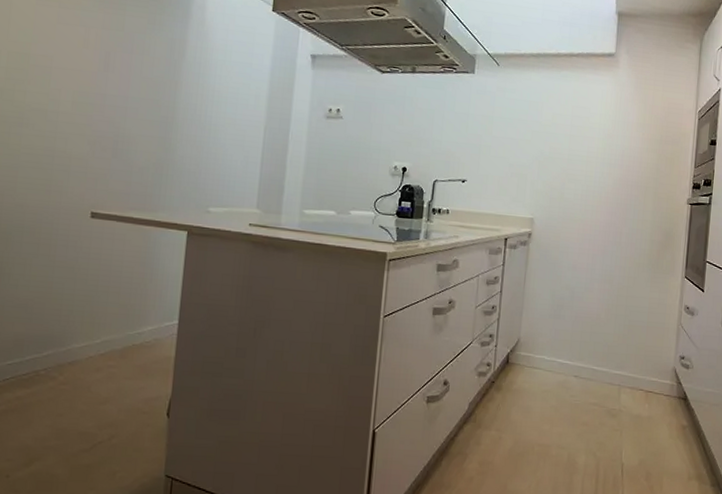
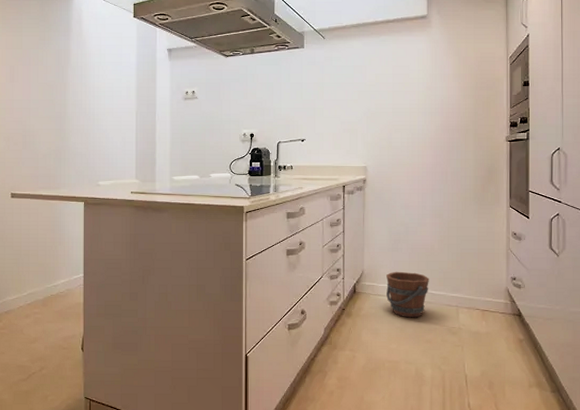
bucket: none [543,341,592,396] -> present [386,271,429,318]

